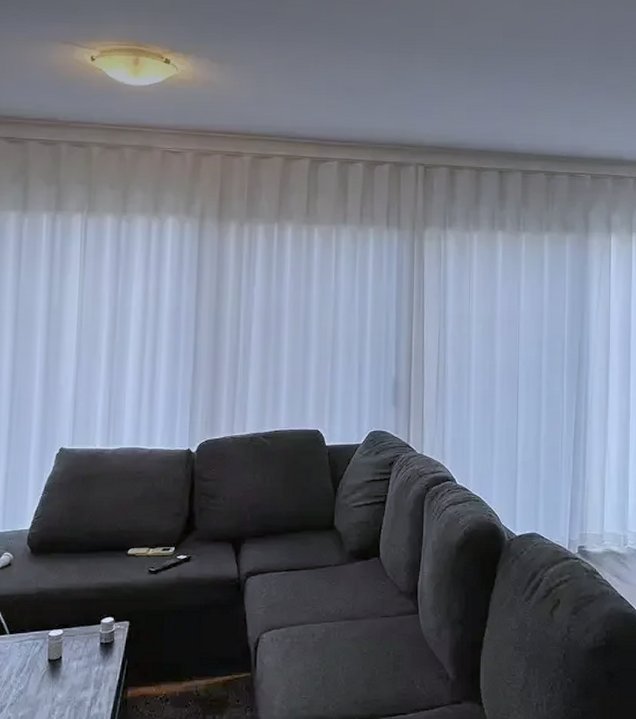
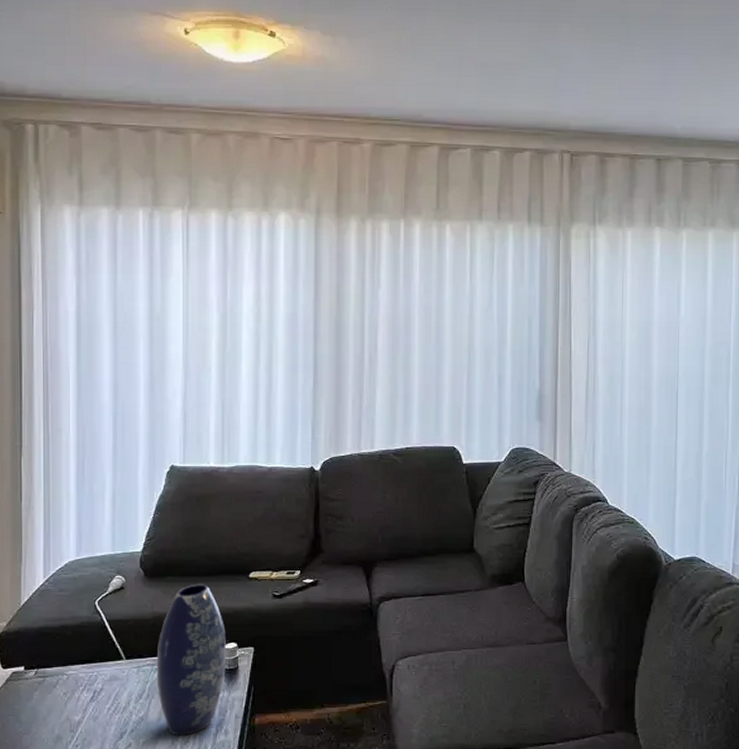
vase: none [37,560,104,709] -> present [156,584,226,736]

